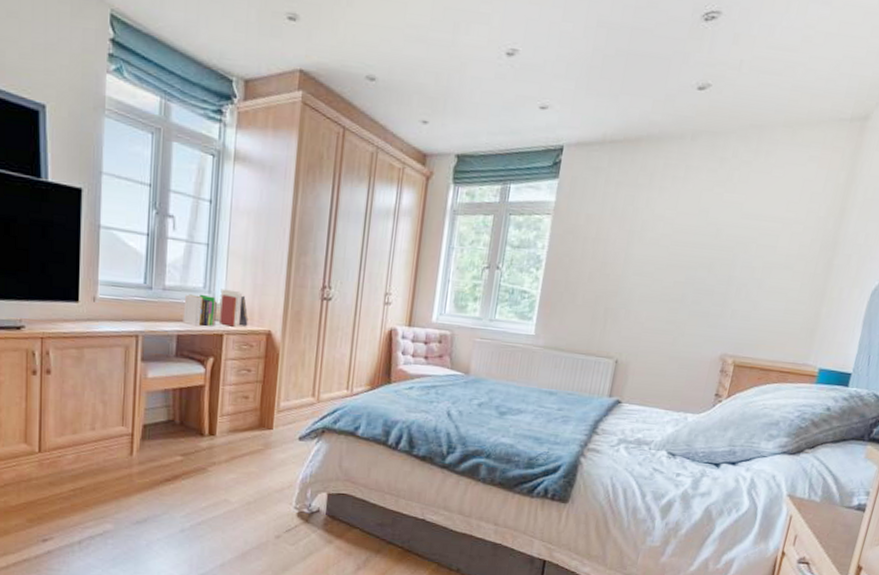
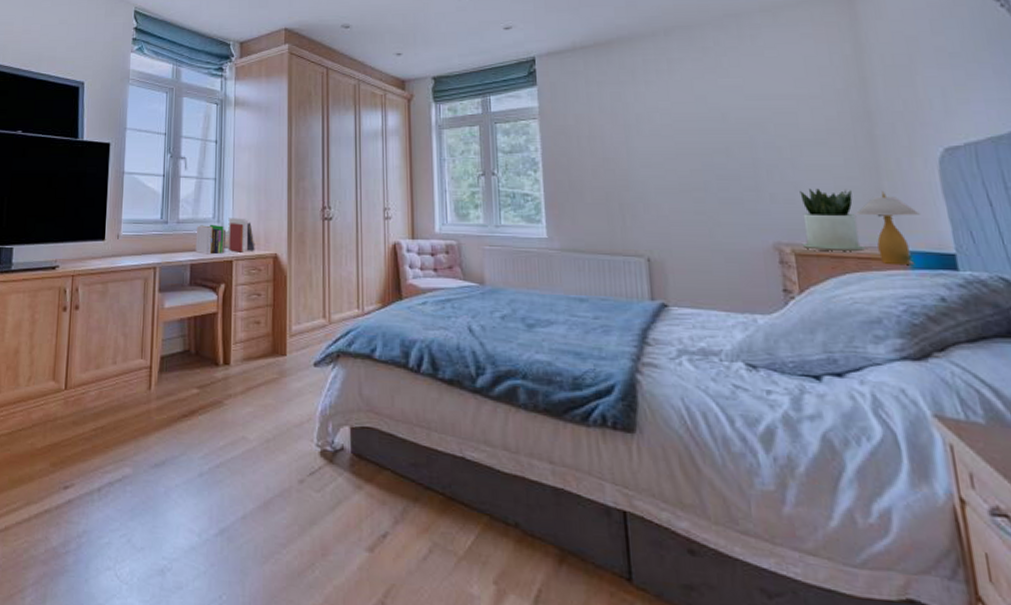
planter: none [742,308,796,367] -> present [800,188,866,252]
table lamp: none [793,315,841,381] -> present [856,190,922,266]

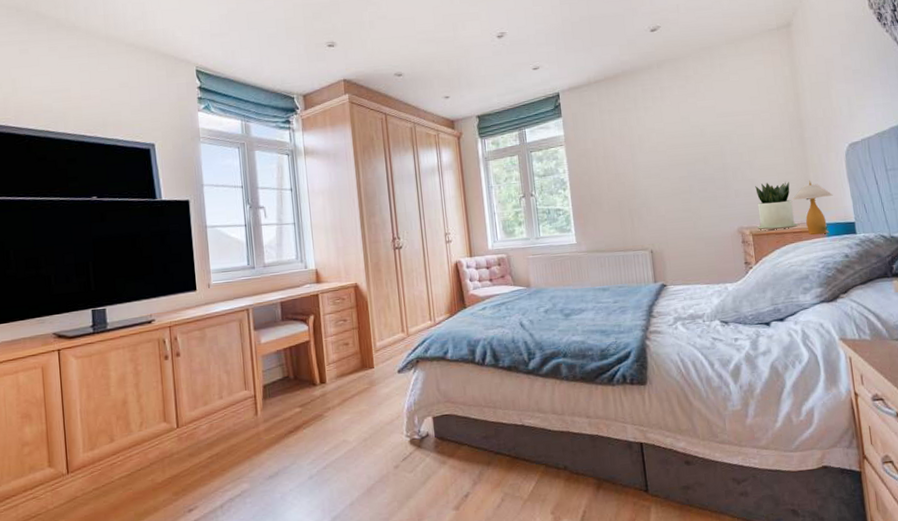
books: present [195,224,225,255] -> none [282,264,311,292]
books: present [228,217,255,253] -> none [311,256,338,287]

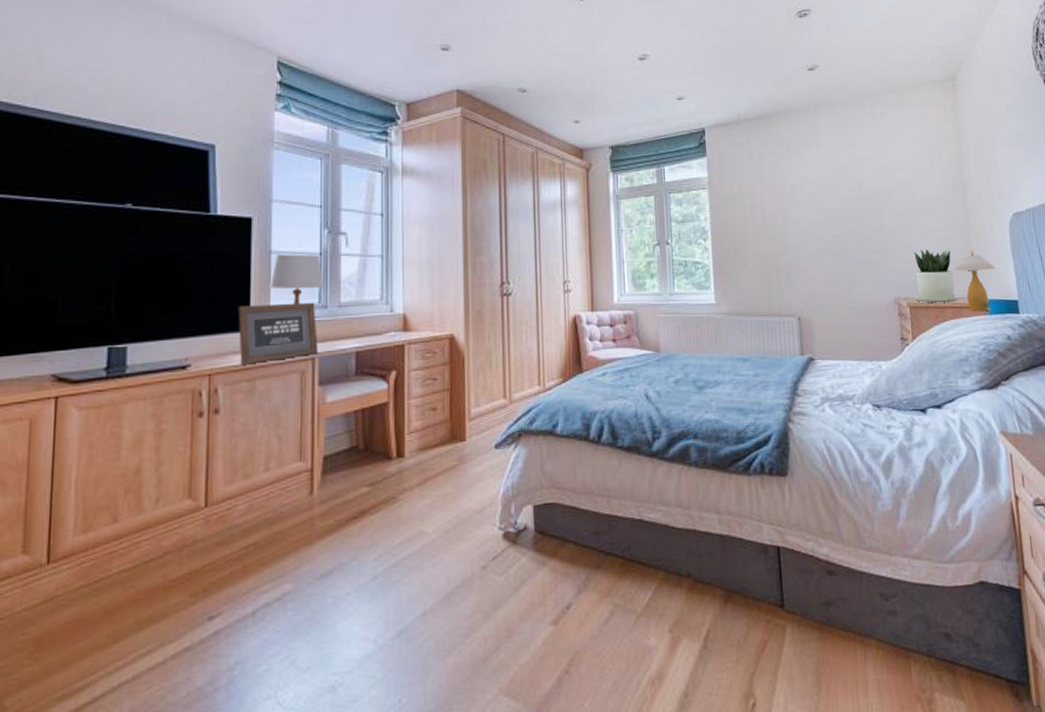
picture frame: none [185,264,251,318] -> present [237,302,318,365]
table lamp: none [209,226,250,267] -> present [271,254,323,304]

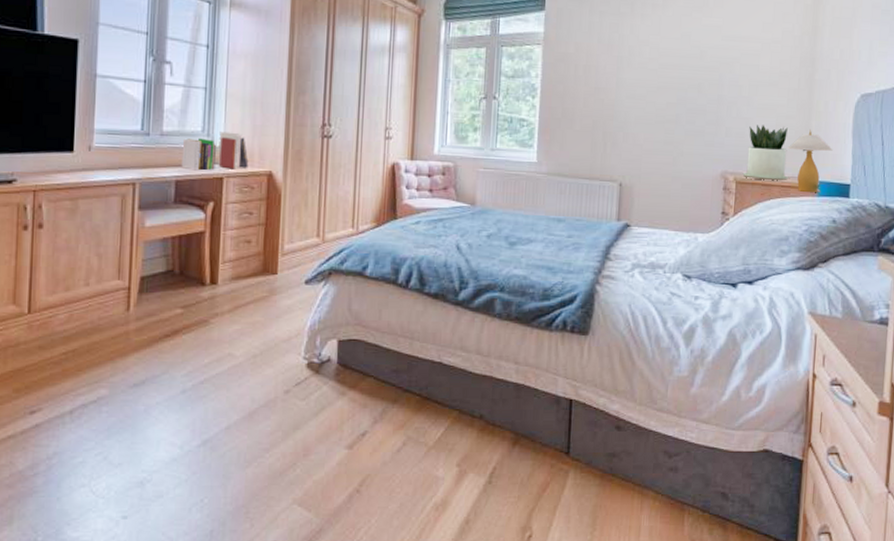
picture frame: present [237,302,318,365] -> none [62,127,139,184]
table lamp: present [271,254,323,304] -> none [95,79,147,129]
books: none [361,306,395,340] -> present [181,137,216,171]
books: none [398,298,429,336] -> present [218,131,249,169]

